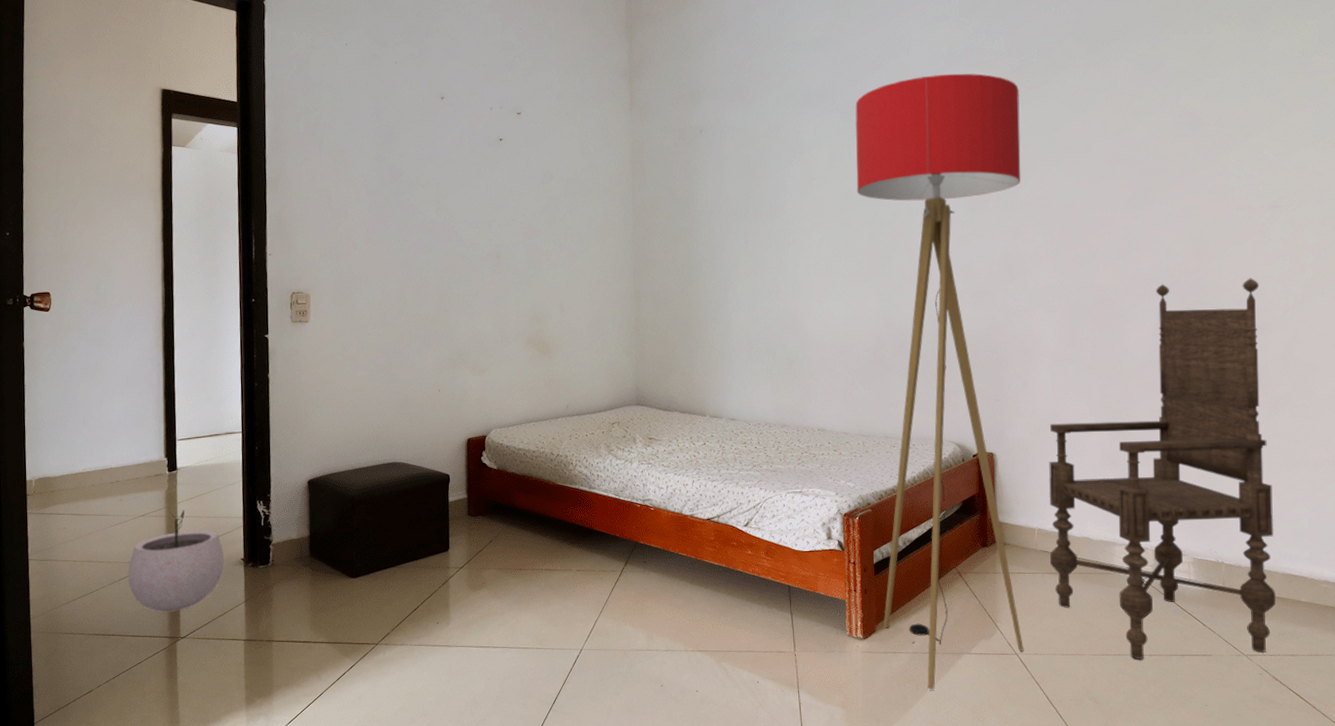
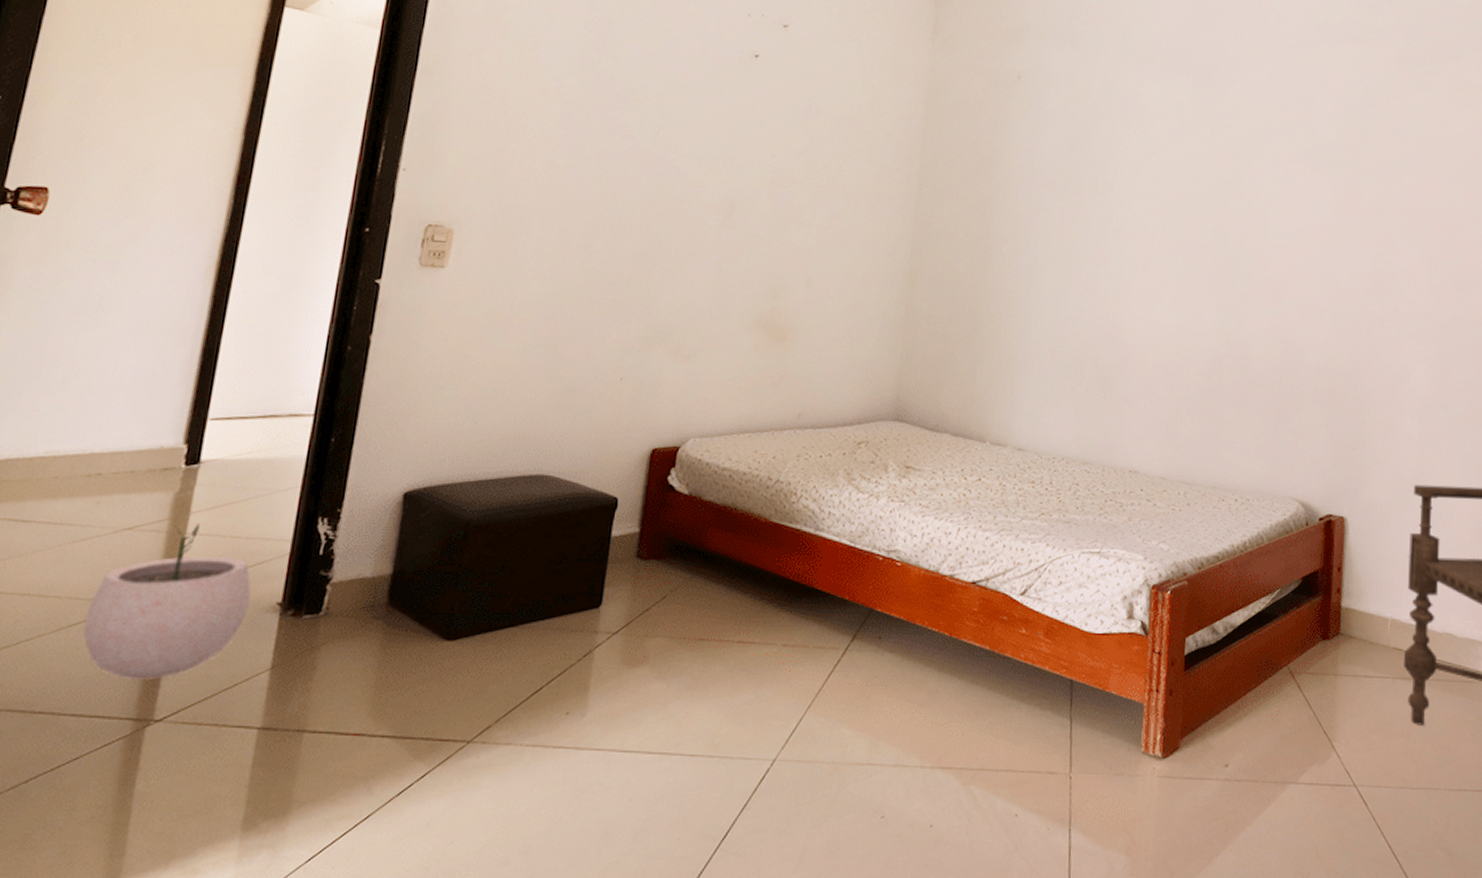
floor lamp: present [855,73,1025,690] -> none [1189,46,1404,833]

